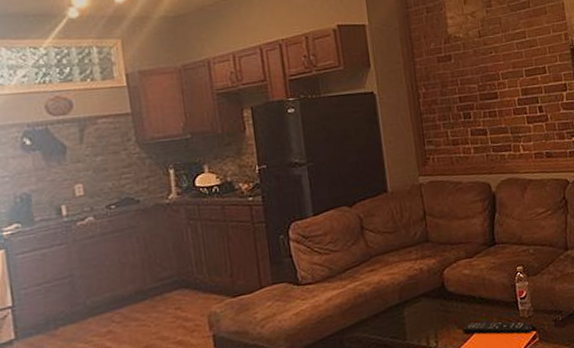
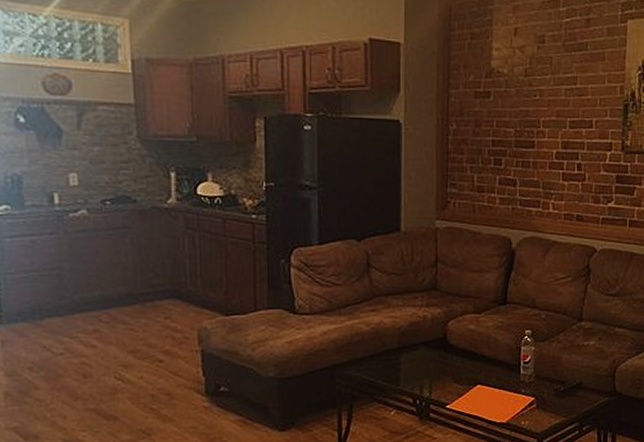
remote control: present [462,321,534,334] -> none [459,378,533,399]

